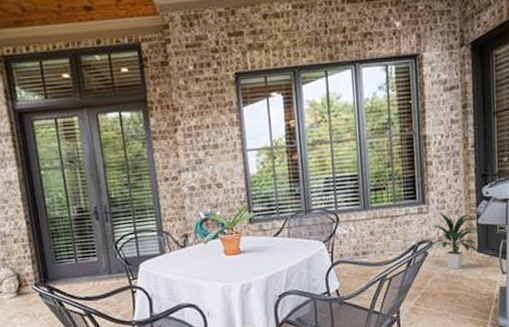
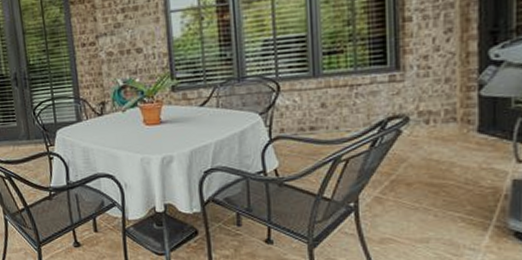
indoor plant: present [431,212,480,270] -> none [406,80,484,153]

